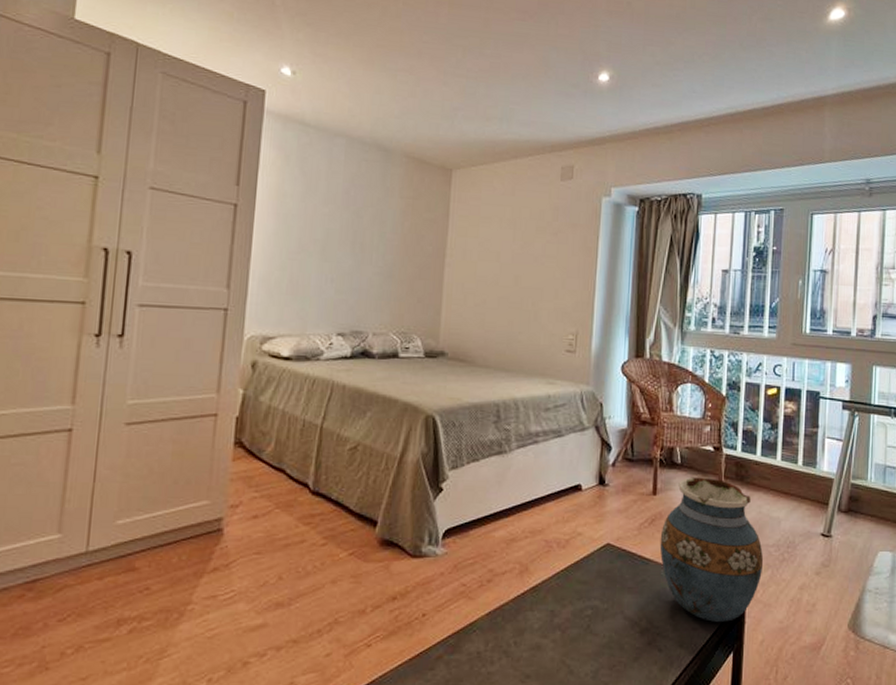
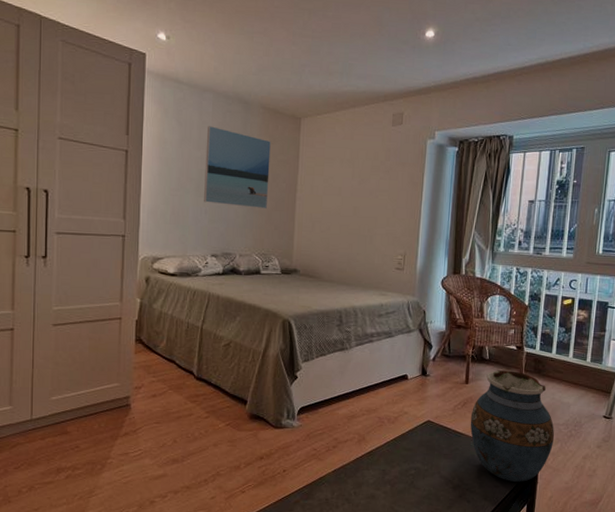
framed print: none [330,177,415,277] -> present [204,126,271,208]

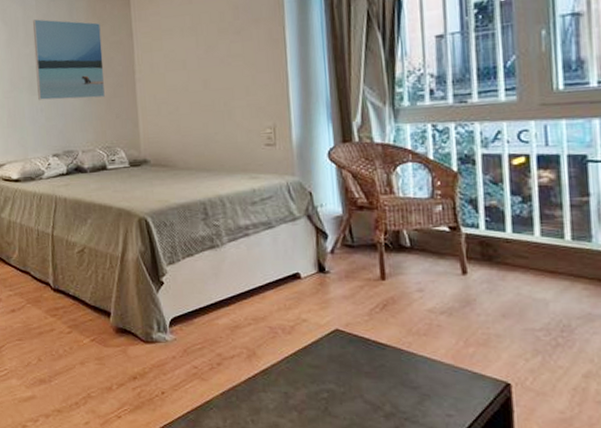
vase: present [470,370,555,482] -> none [395,259,531,410]

